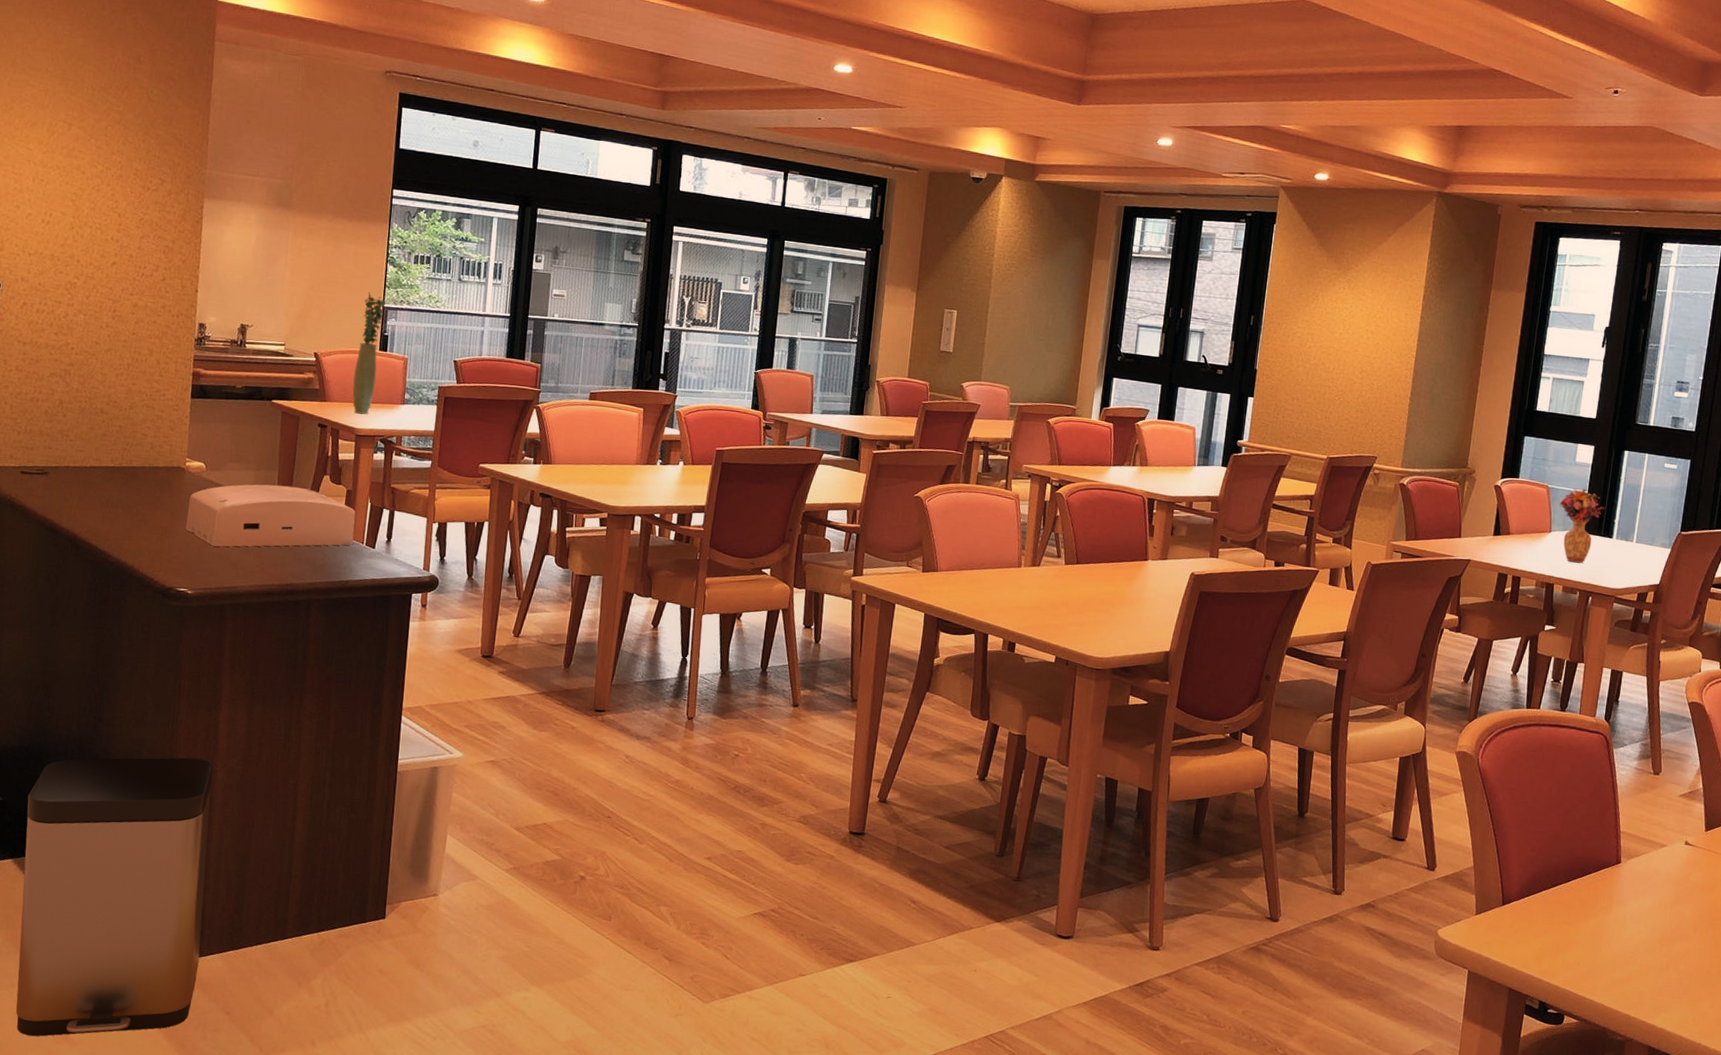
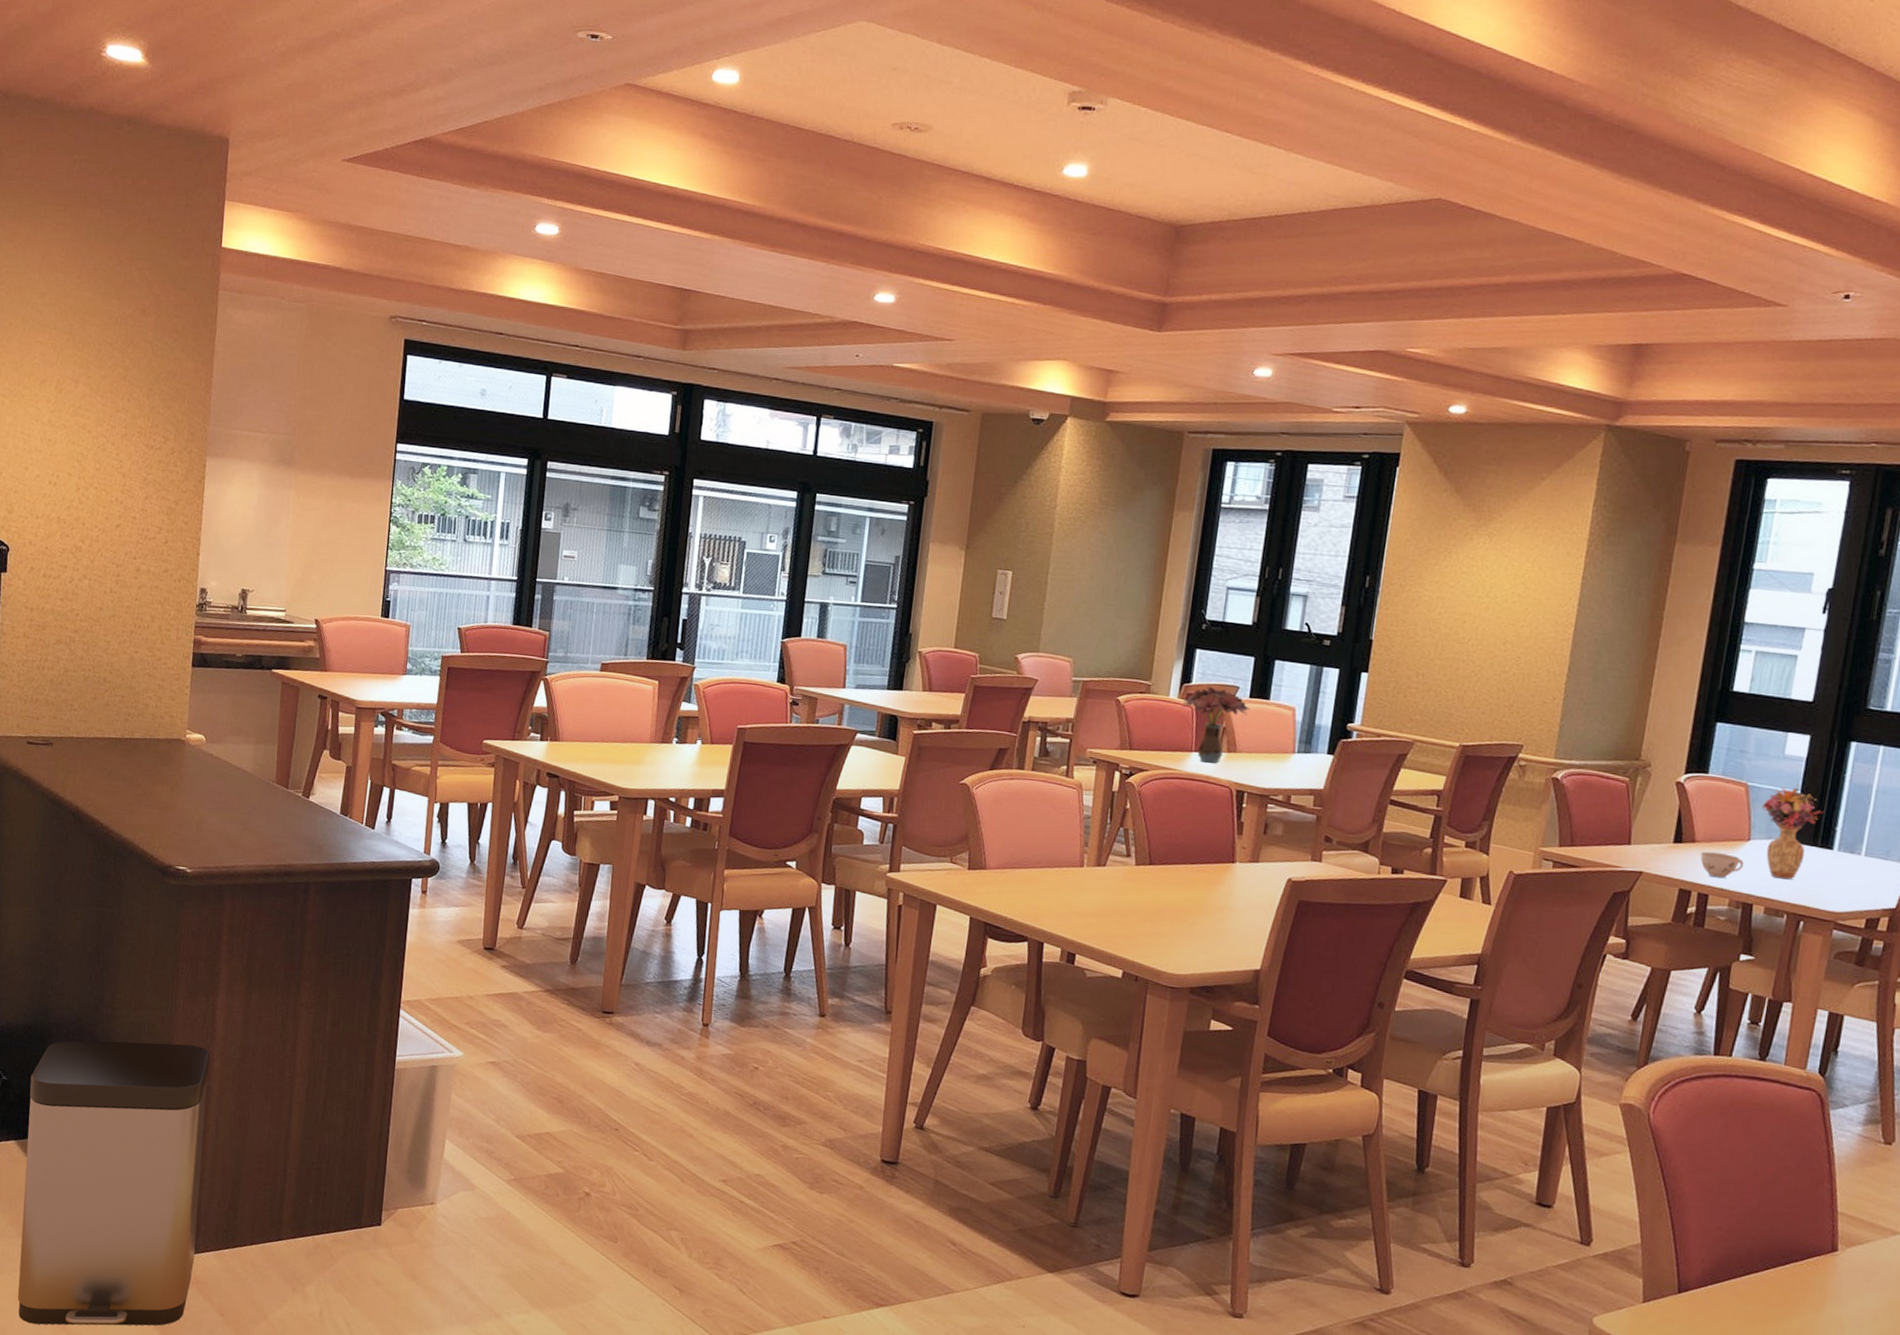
tissue dispenser: present [186,484,356,547] -> none [185,758,355,826]
vase: present [352,292,386,415] -> none [353,554,388,686]
flower arrangement: none [1102,409,1158,476] -> present [1181,686,1250,764]
teacup: none [1514,542,1547,563] -> present [1700,851,1744,878]

